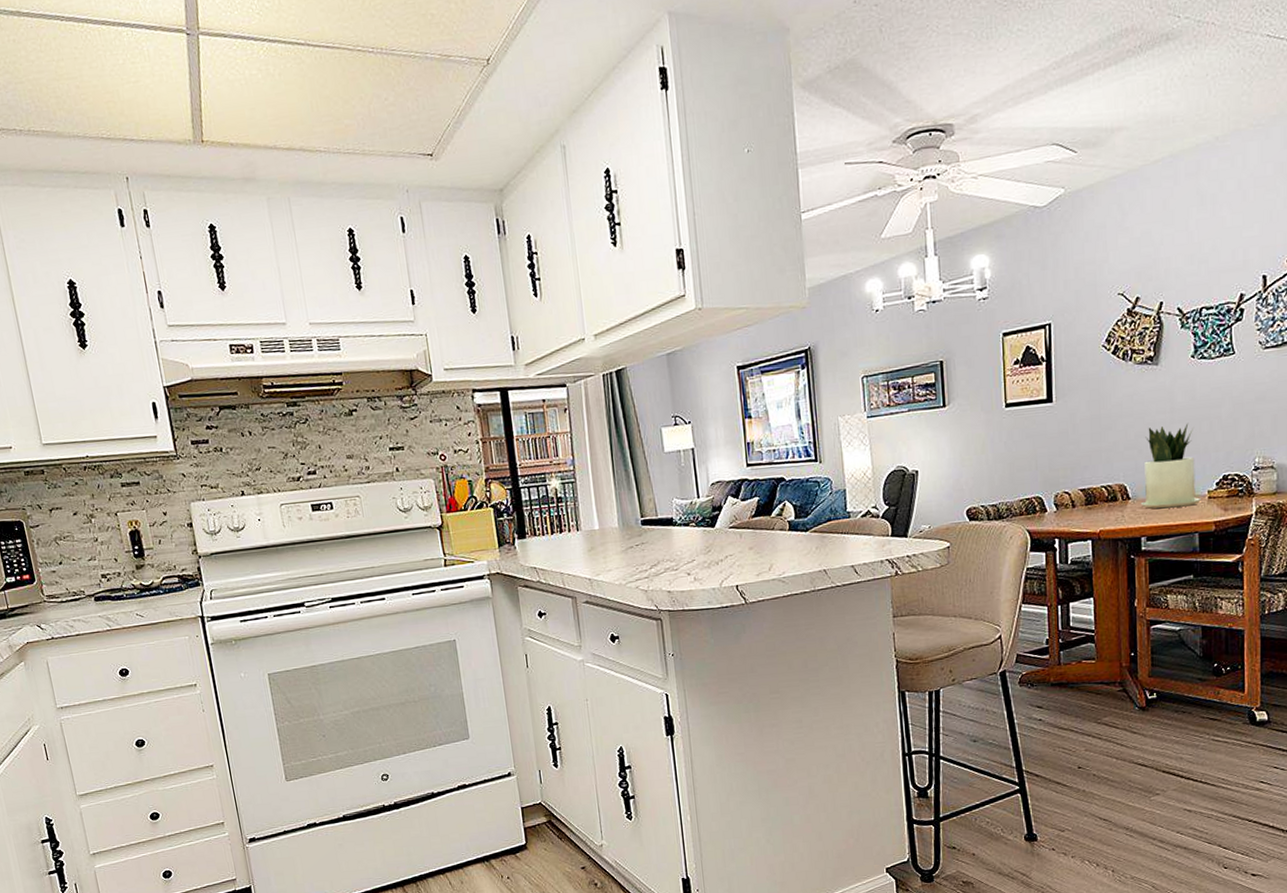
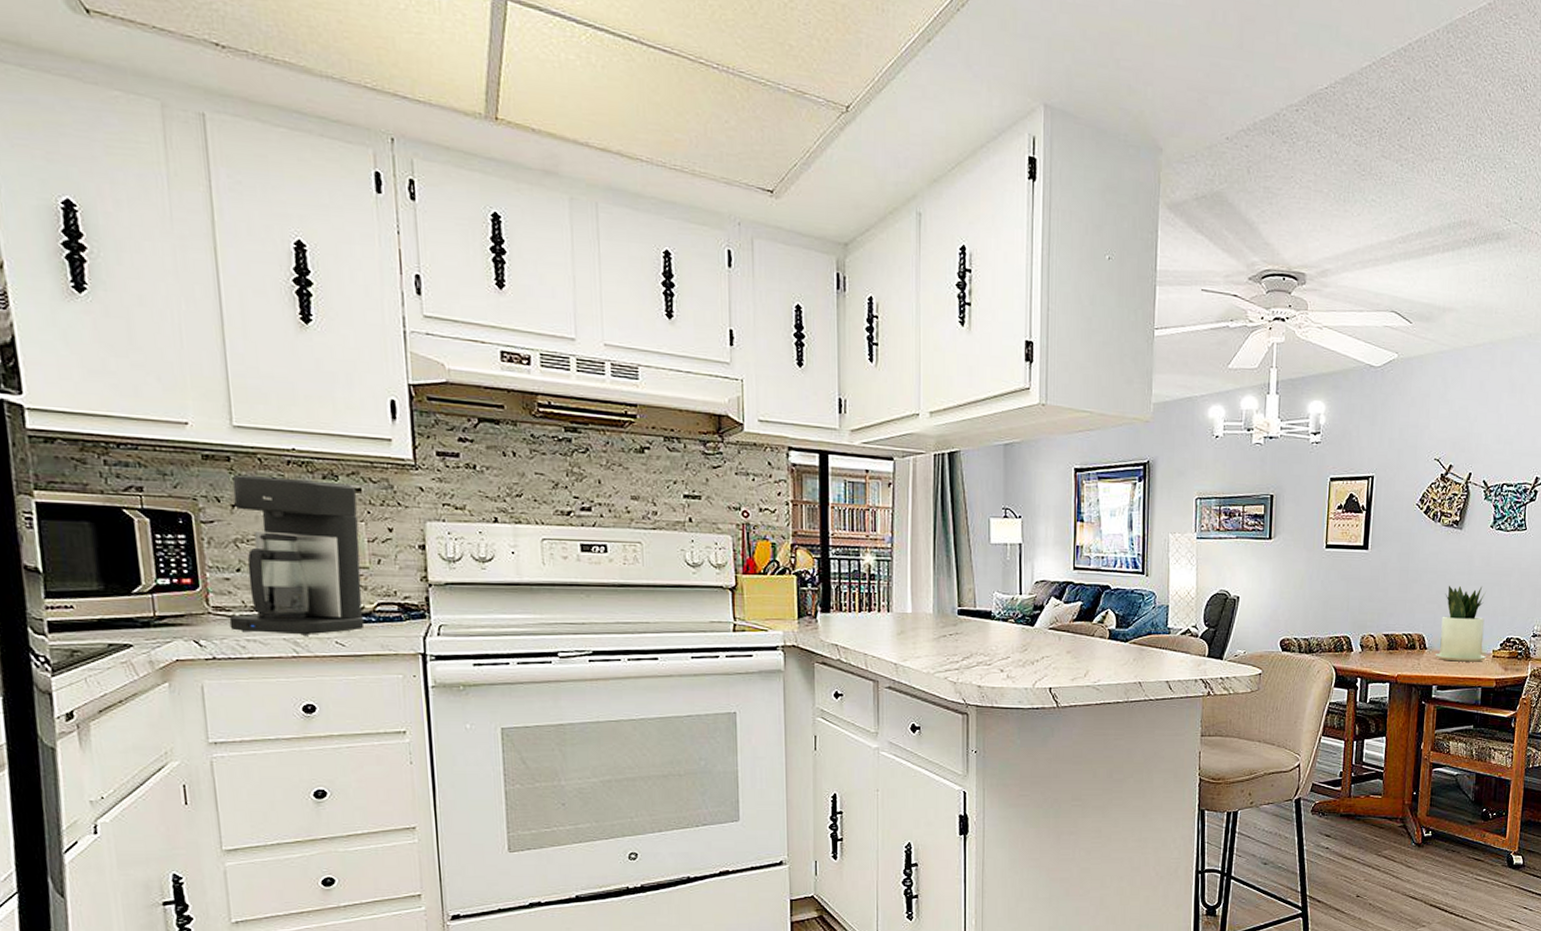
coffee maker: none [47,479,156,614] -> present [229,474,365,635]

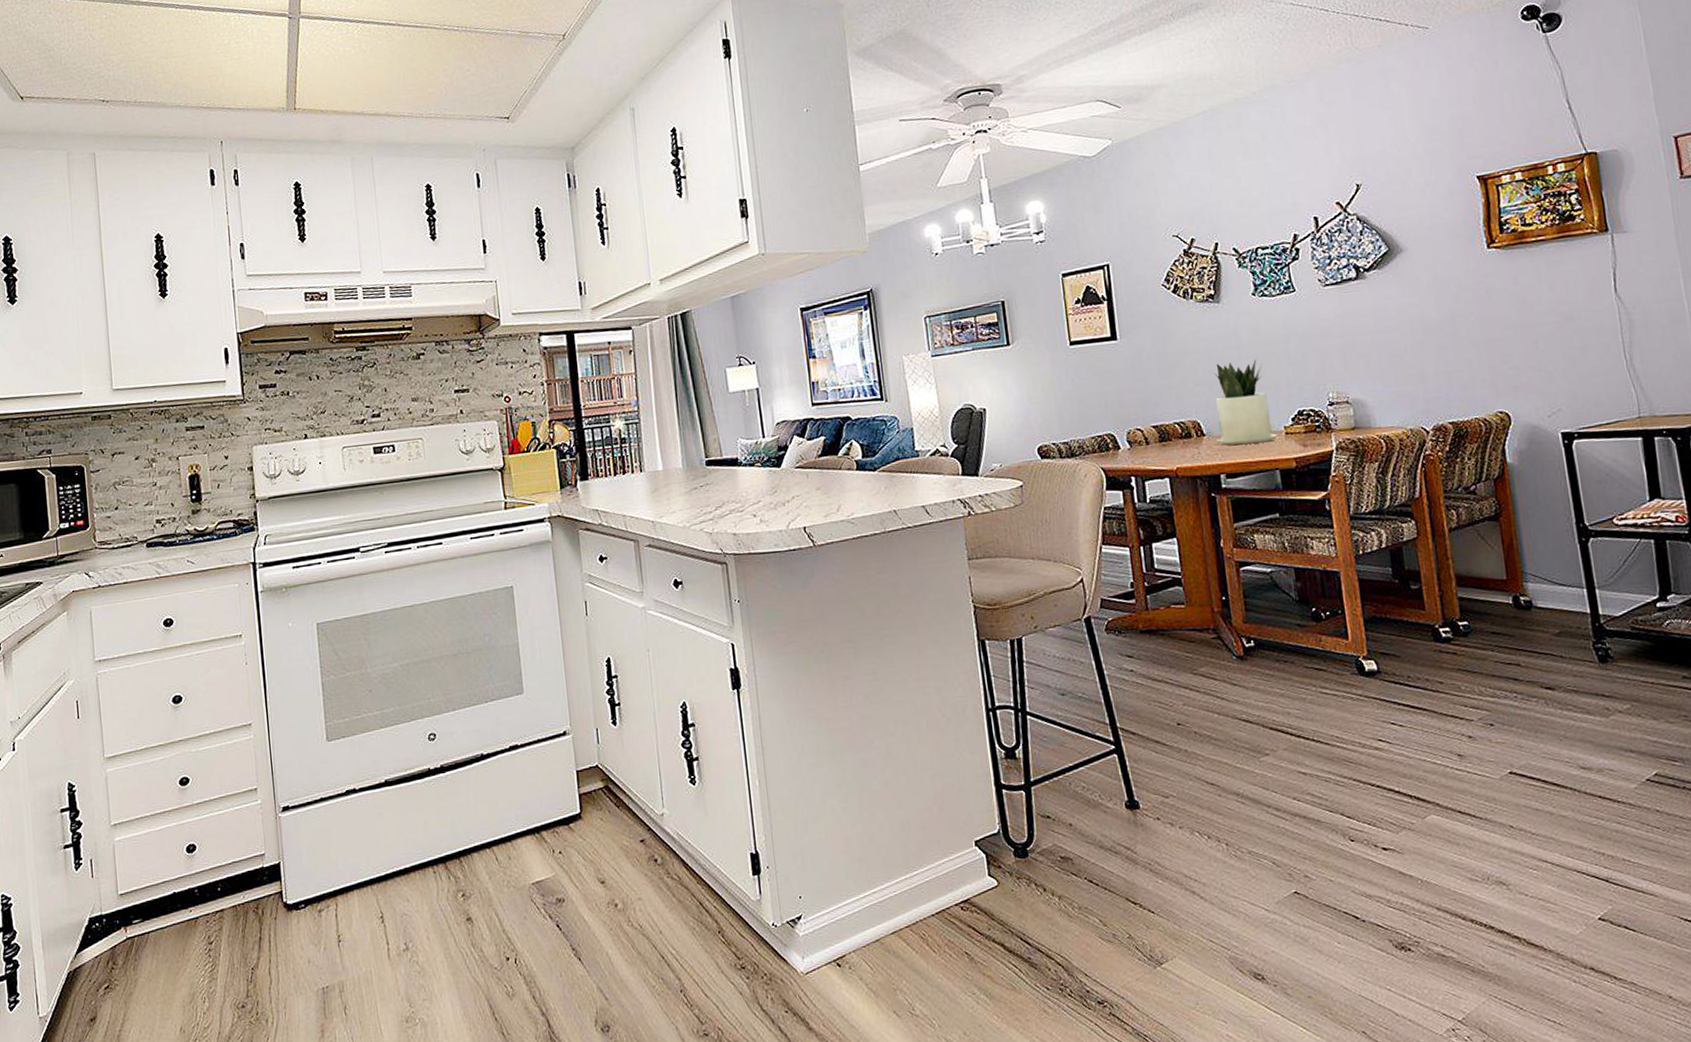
coffee maker: present [229,474,365,635] -> none [110,423,209,561]

